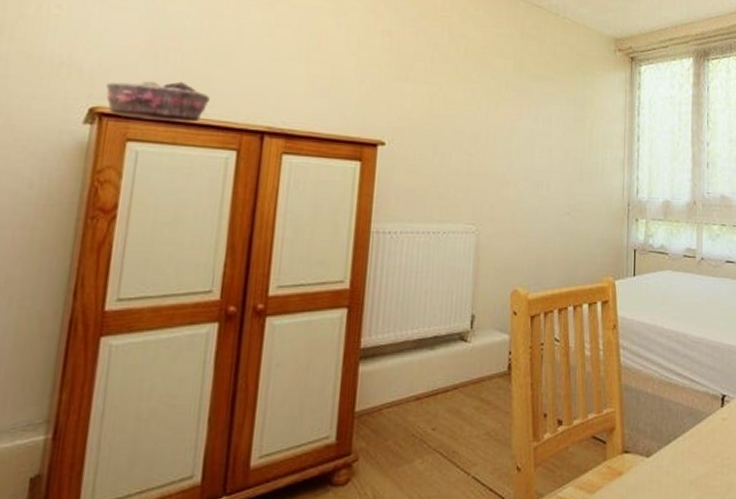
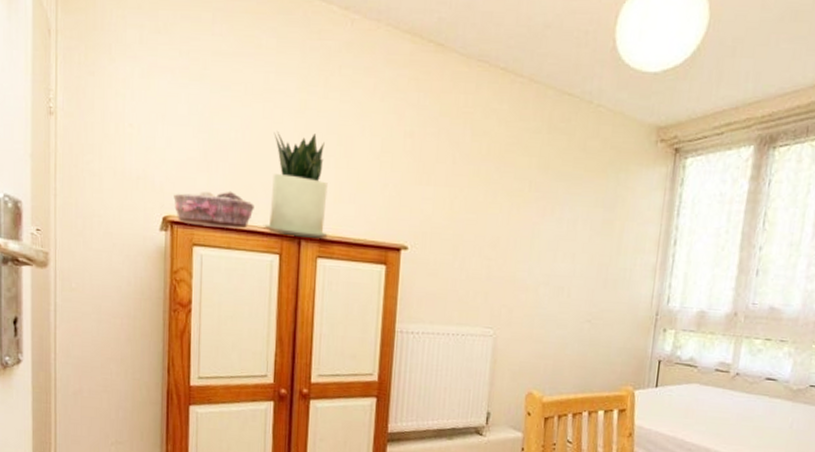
planter: none [219,23,298,135] -> present [263,132,329,240]

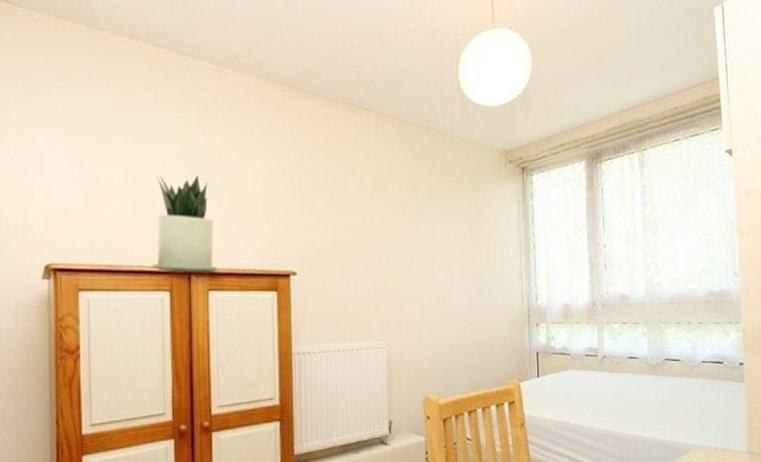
decorative basket: present [174,191,254,229] -> none [56,234,141,271]

